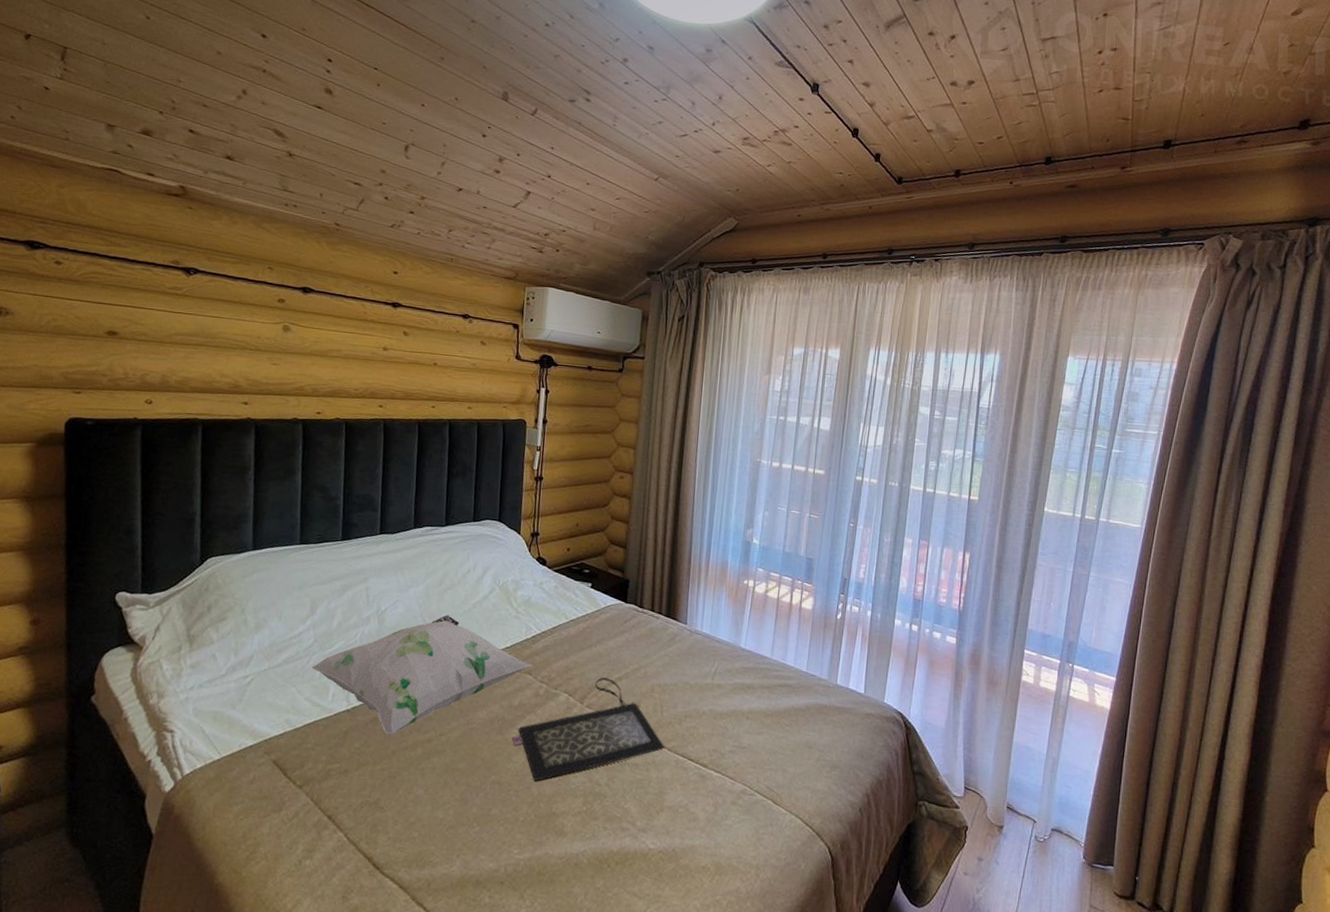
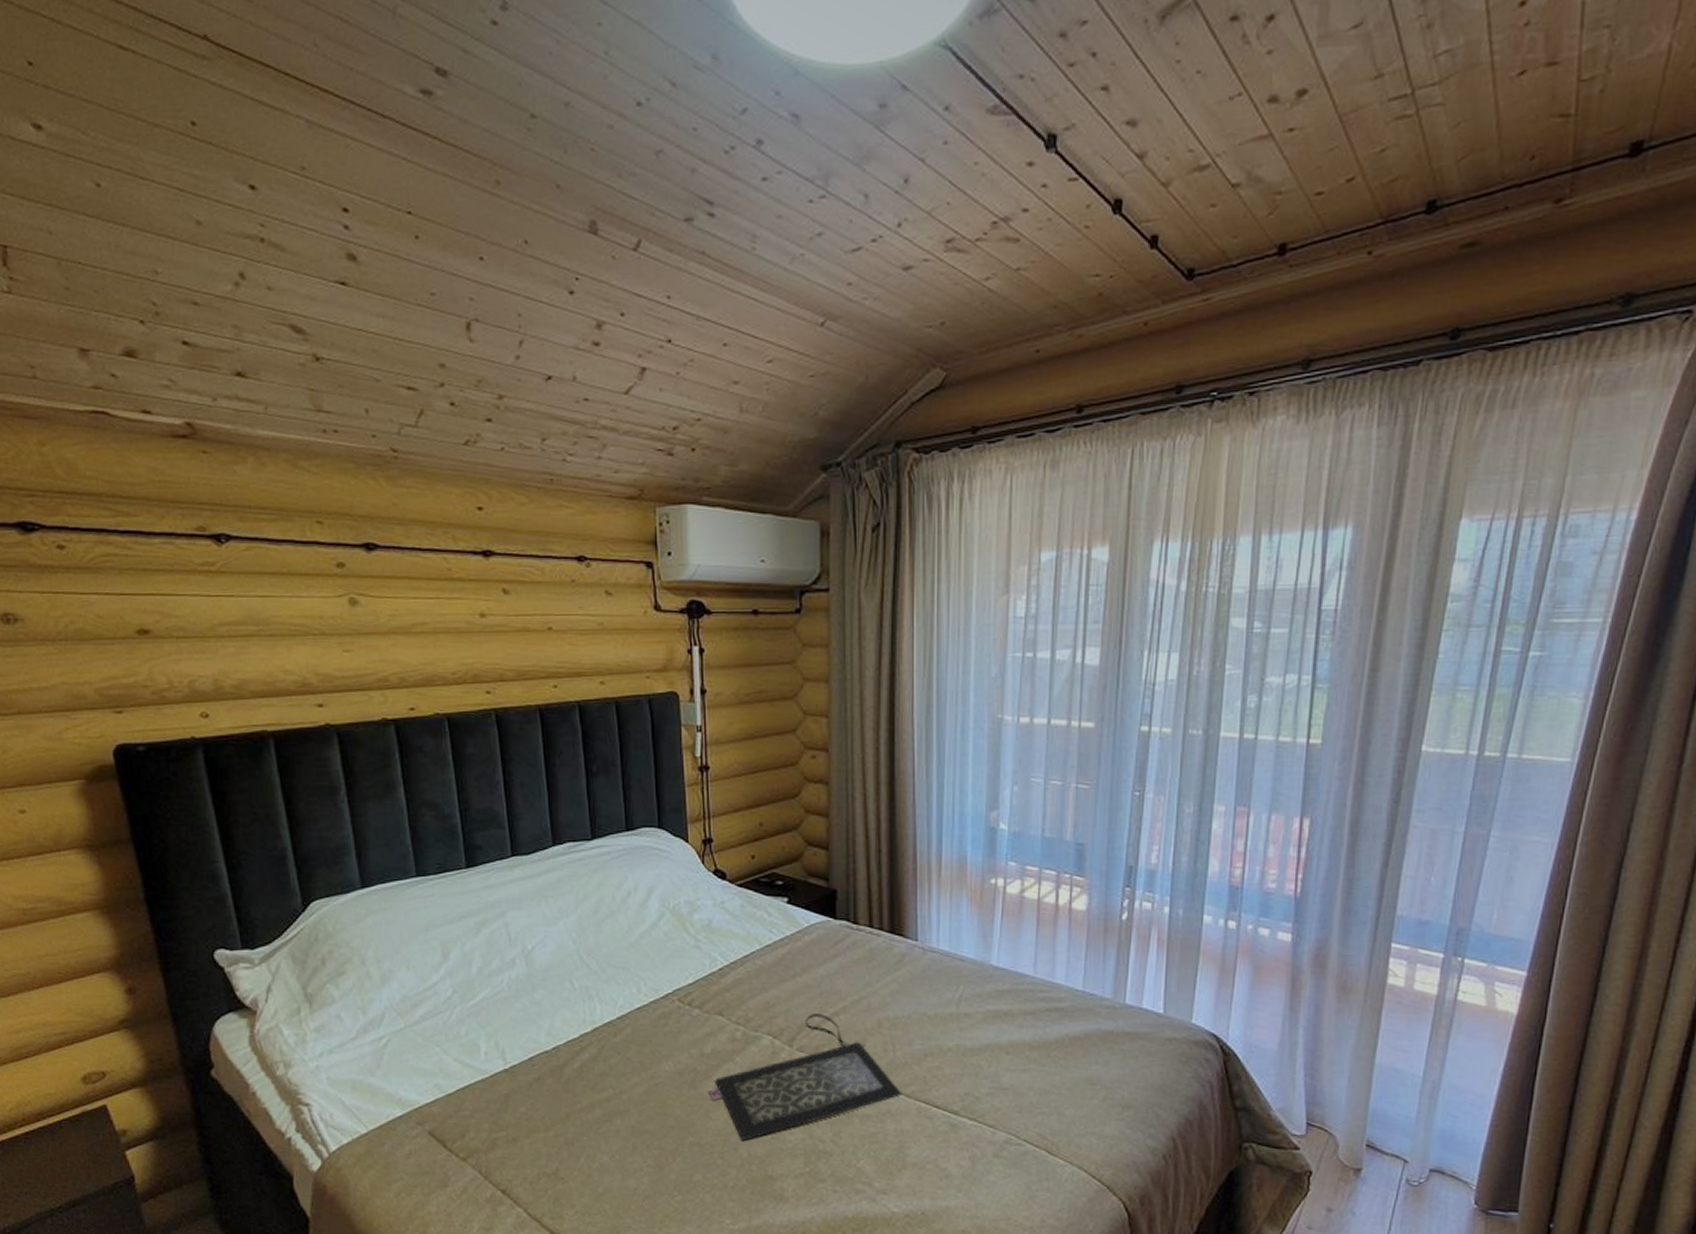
decorative pillow: present [311,615,534,736] -> none [454,949,725,1096]

